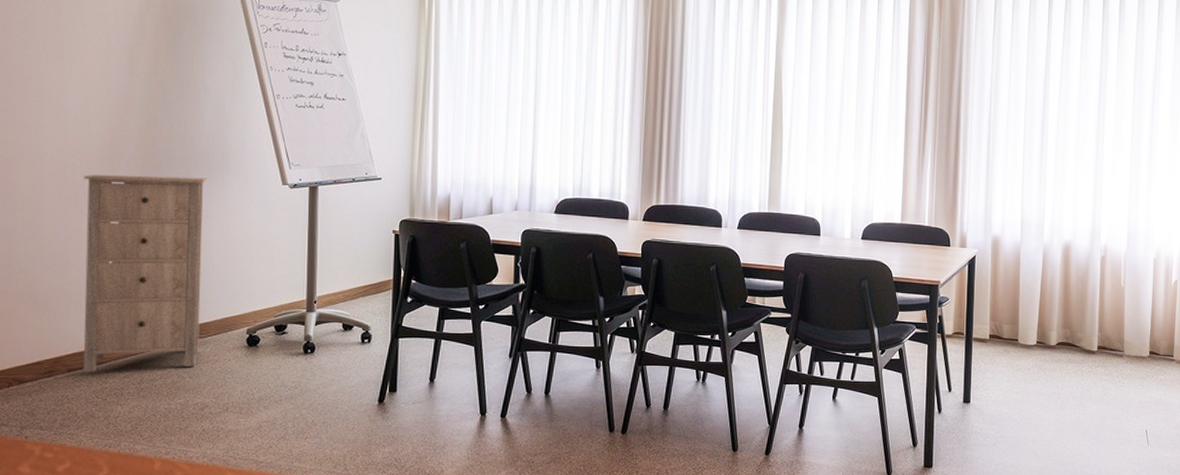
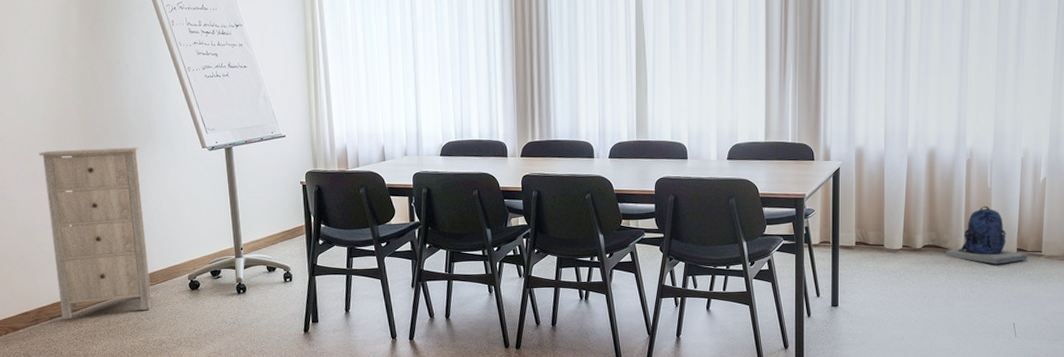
backpack: none [1080,305,1160,367] -> present [946,206,1028,265]

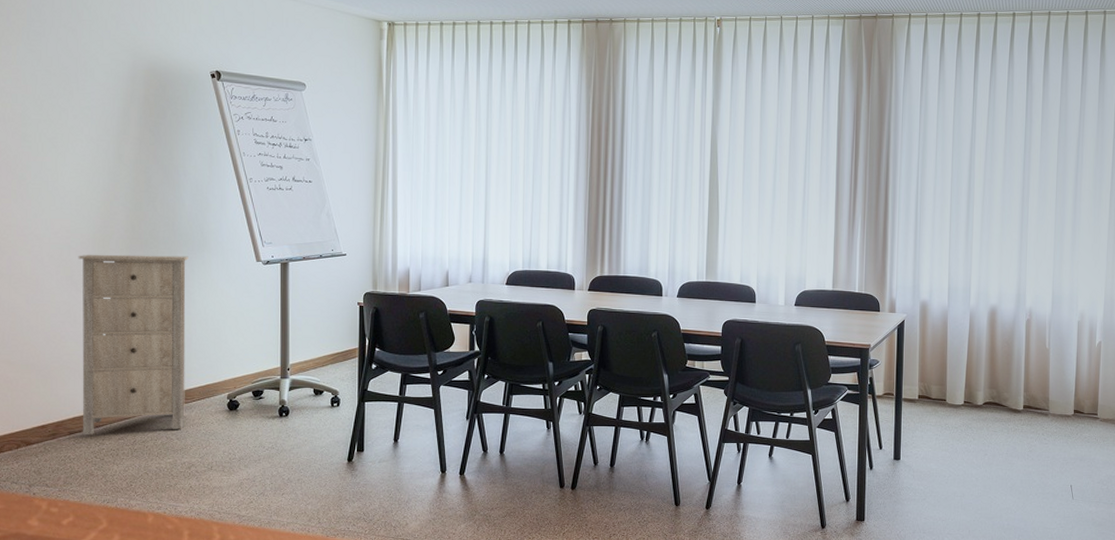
backpack: present [946,206,1028,265] -> none [1006,366,1084,425]

